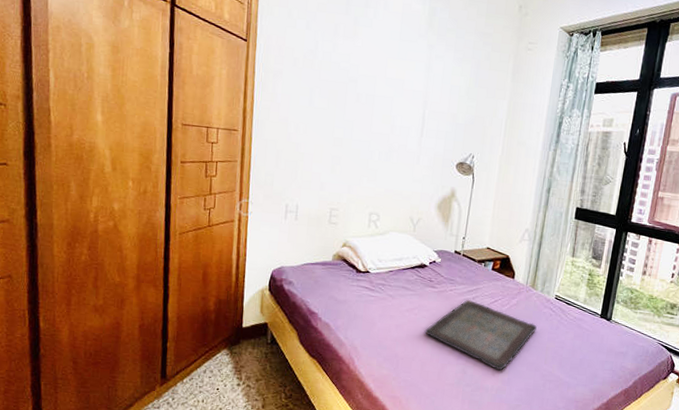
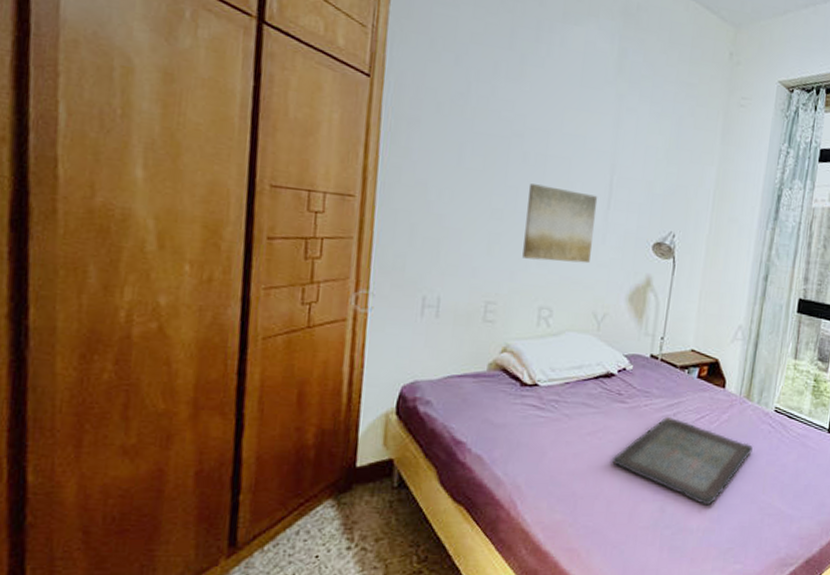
wall art: none [357,118,414,179] -> present [522,184,598,264]

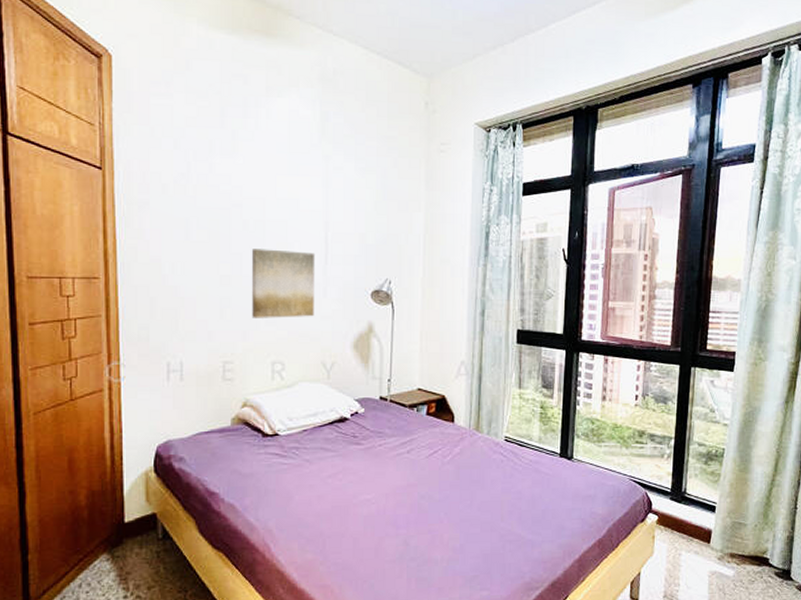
serving tray: present [611,416,753,506] -> none [353,453,487,536]

